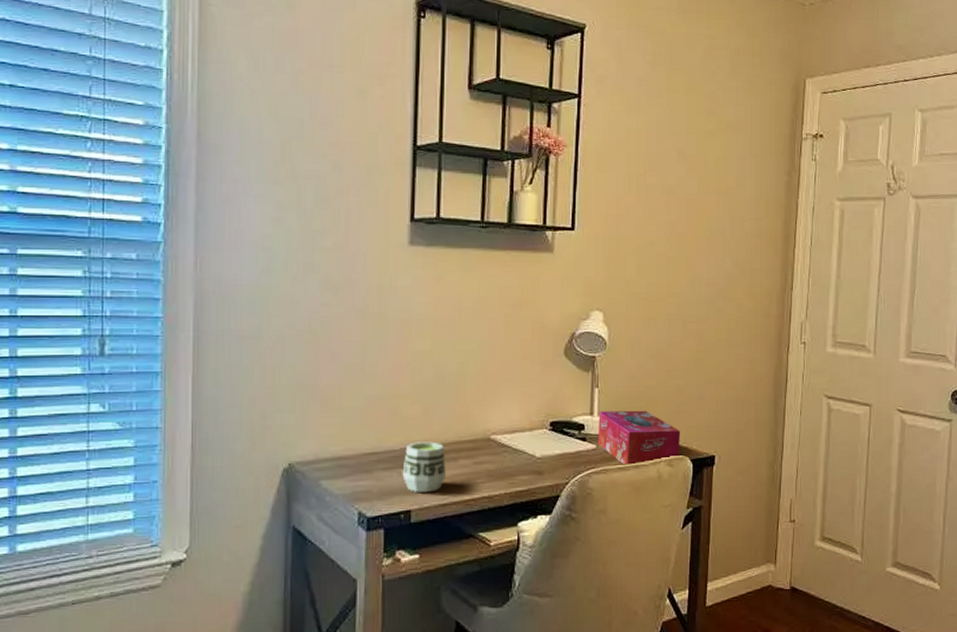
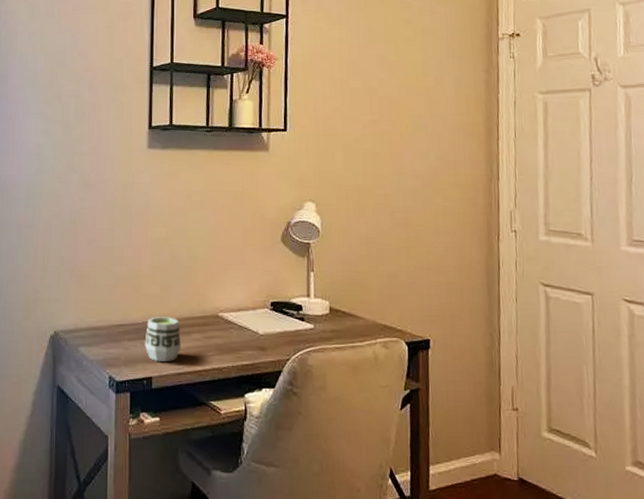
tissue box: present [597,410,681,466] -> none [314,293,395,346]

